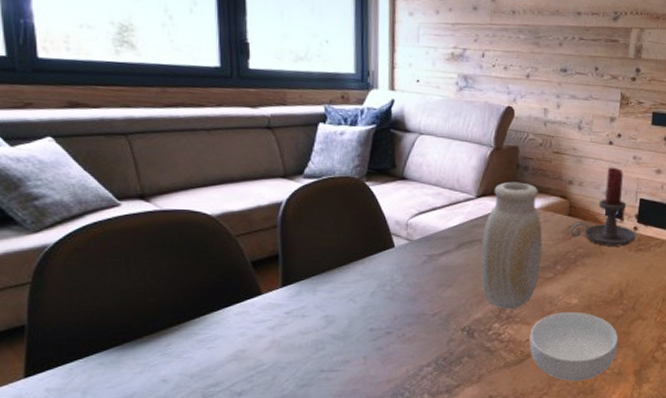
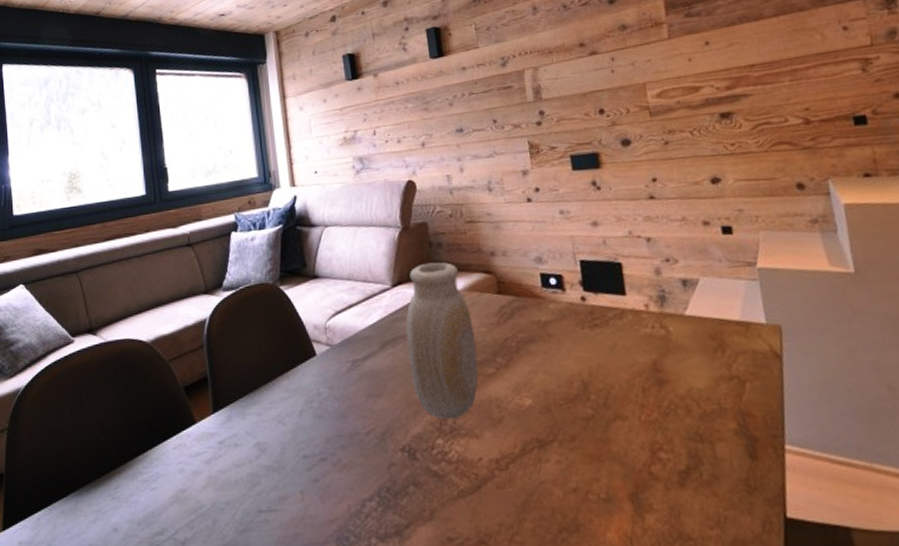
cereal bowl: present [529,311,619,381] -> none [481,415,598,514]
candle holder: present [570,167,637,247] -> none [503,227,587,326]

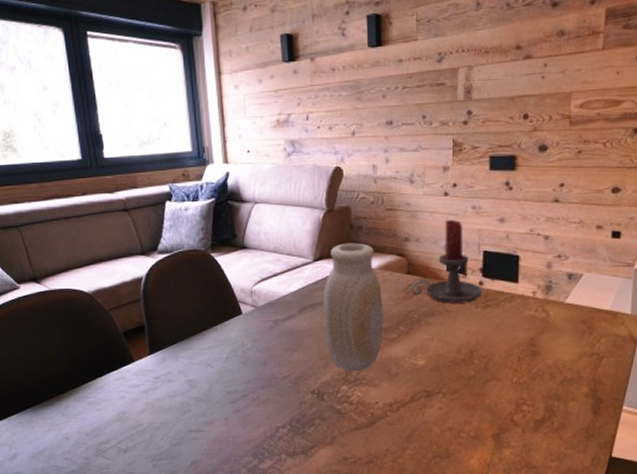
candle holder: none [503,227,587,326] -> present [410,219,483,304]

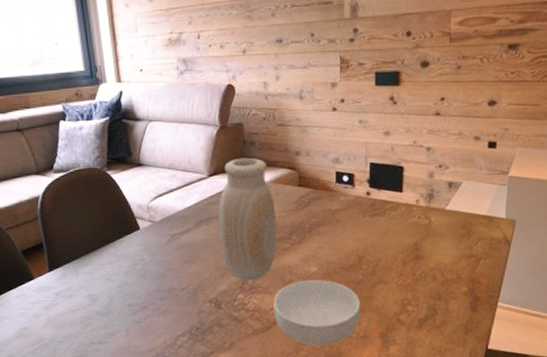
cereal bowl: none [378,373,472,444] -> present [273,279,361,346]
candle holder: present [410,219,483,304] -> none [302,133,370,214]

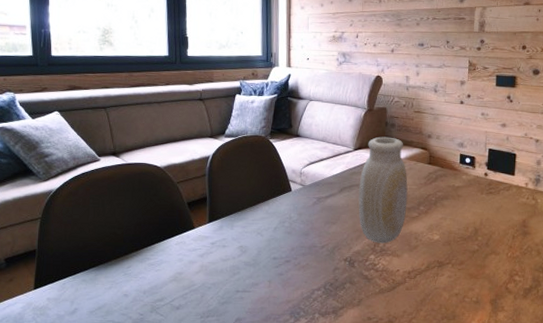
cereal bowl: present [273,279,361,346] -> none [399,246,475,307]

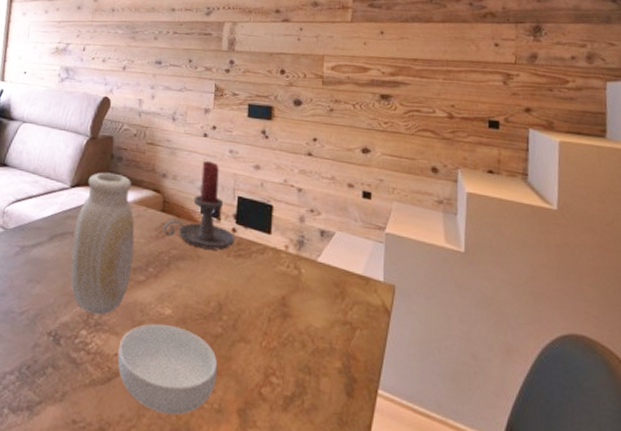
cereal bowl: none [399,246,475,307] -> present [117,323,218,415]
candle holder: none [430,122,487,190] -> present [163,160,236,251]

